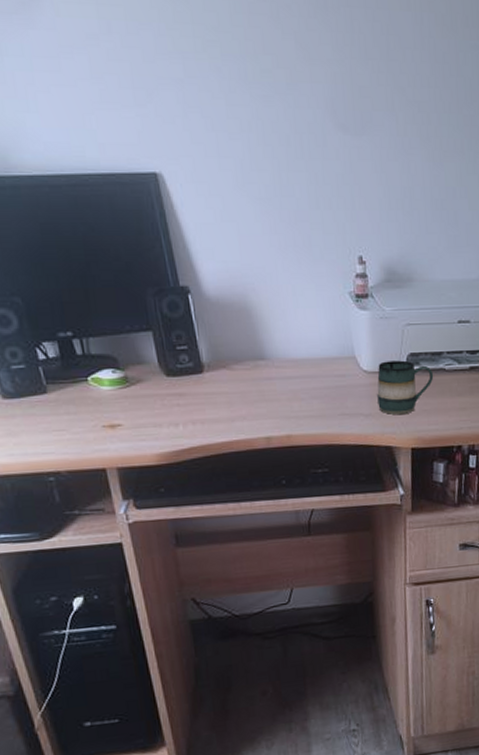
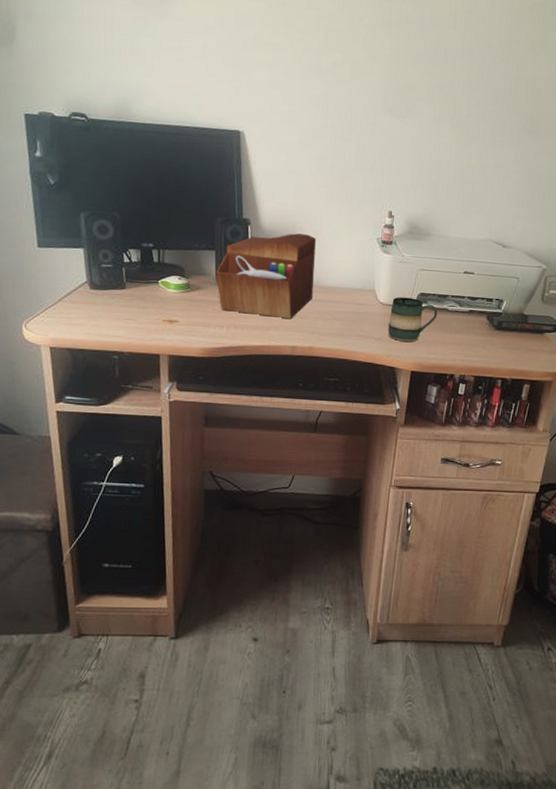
sewing box: none [157,297,282,405] -> present [215,233,316,318]

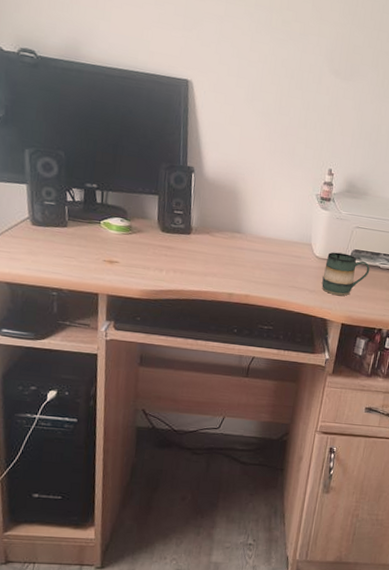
sewing box: present [215,233,316,318] -> none [157,184,257,266]

